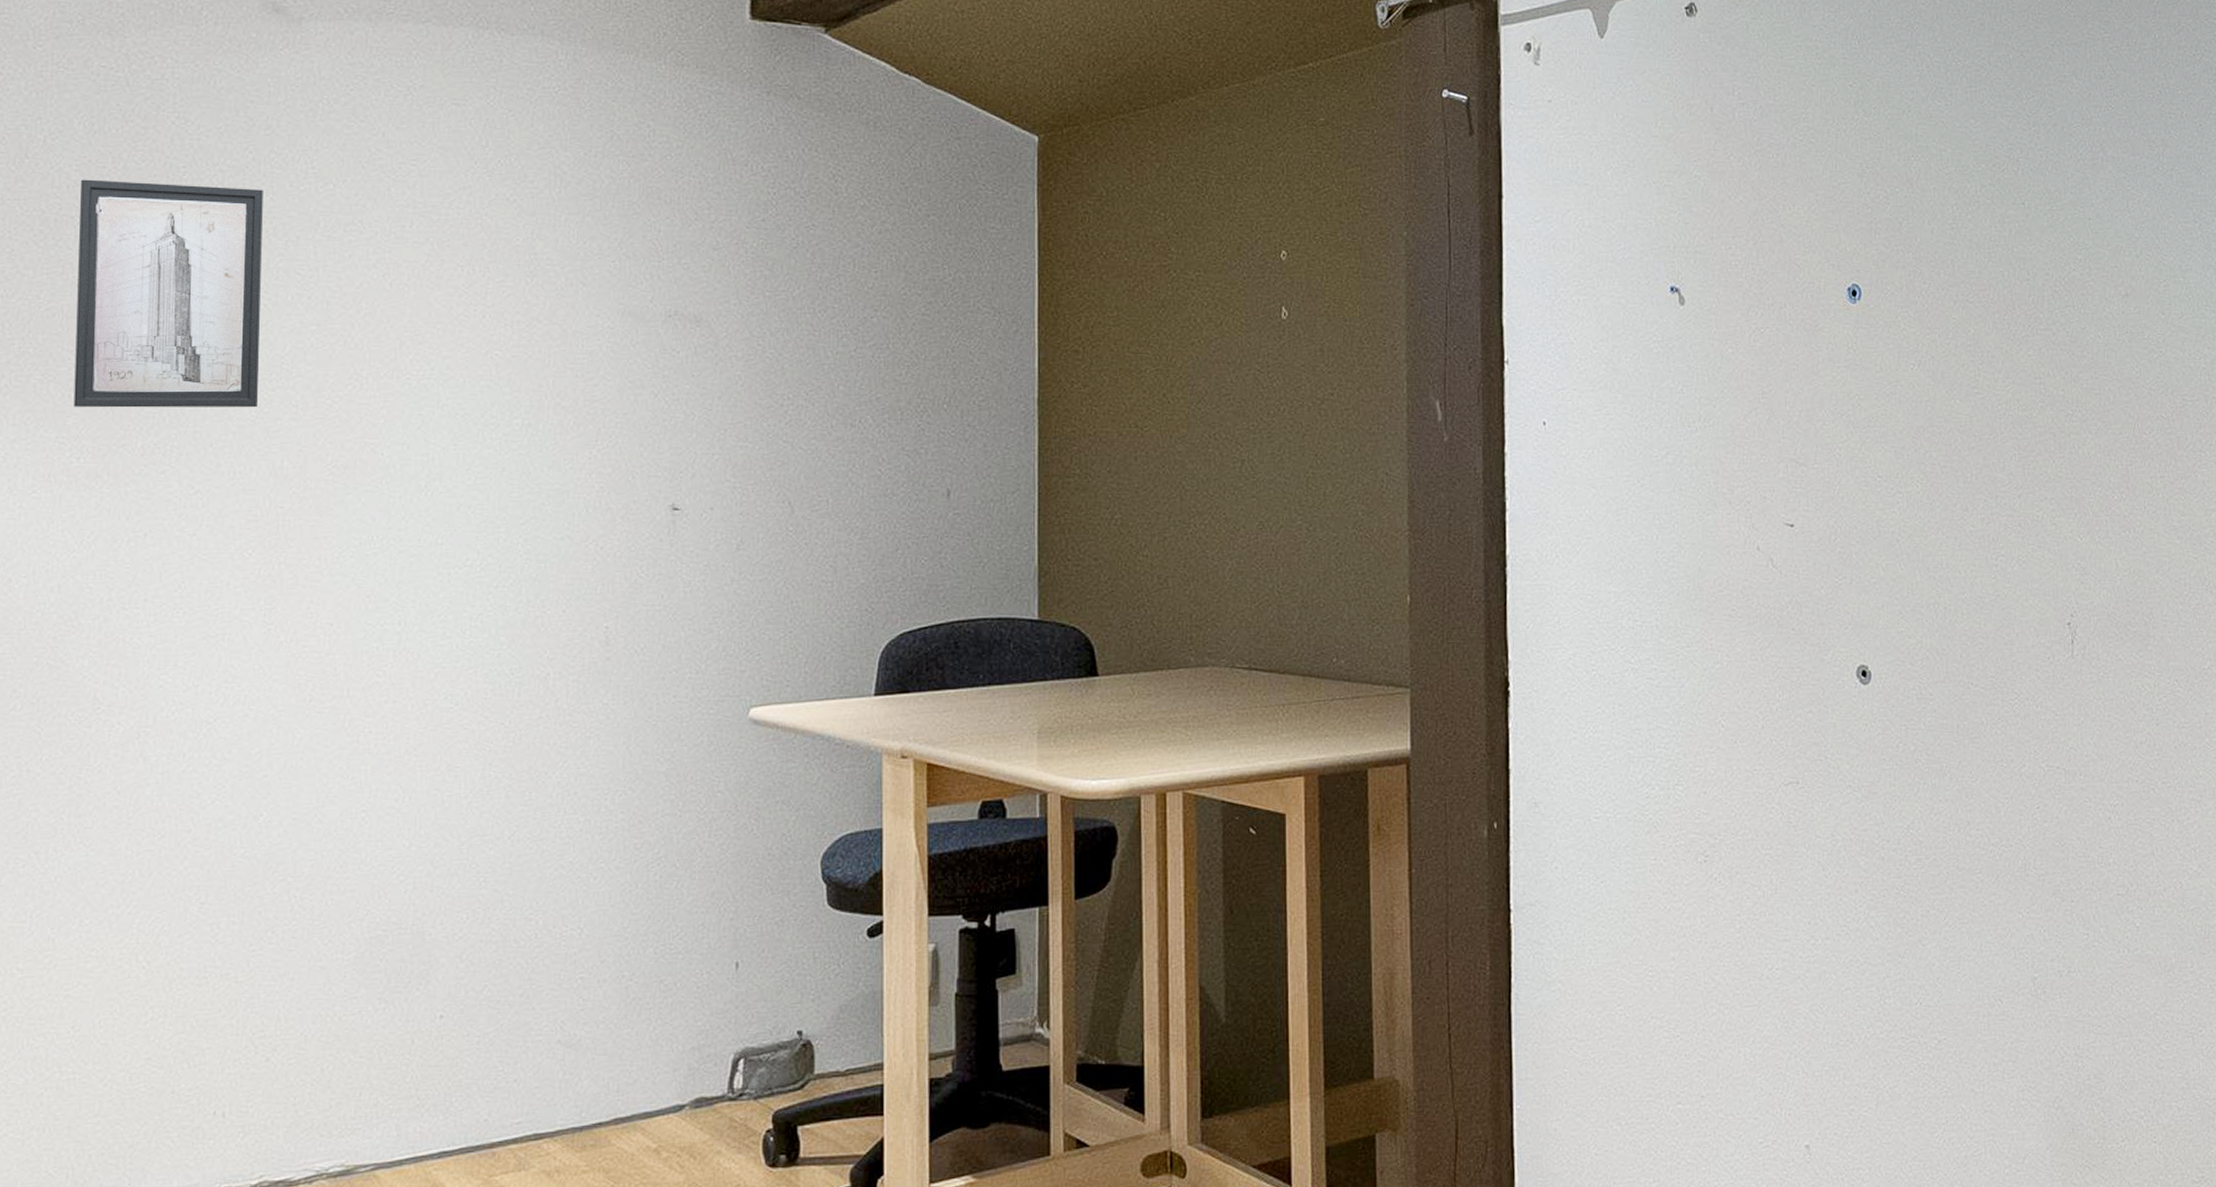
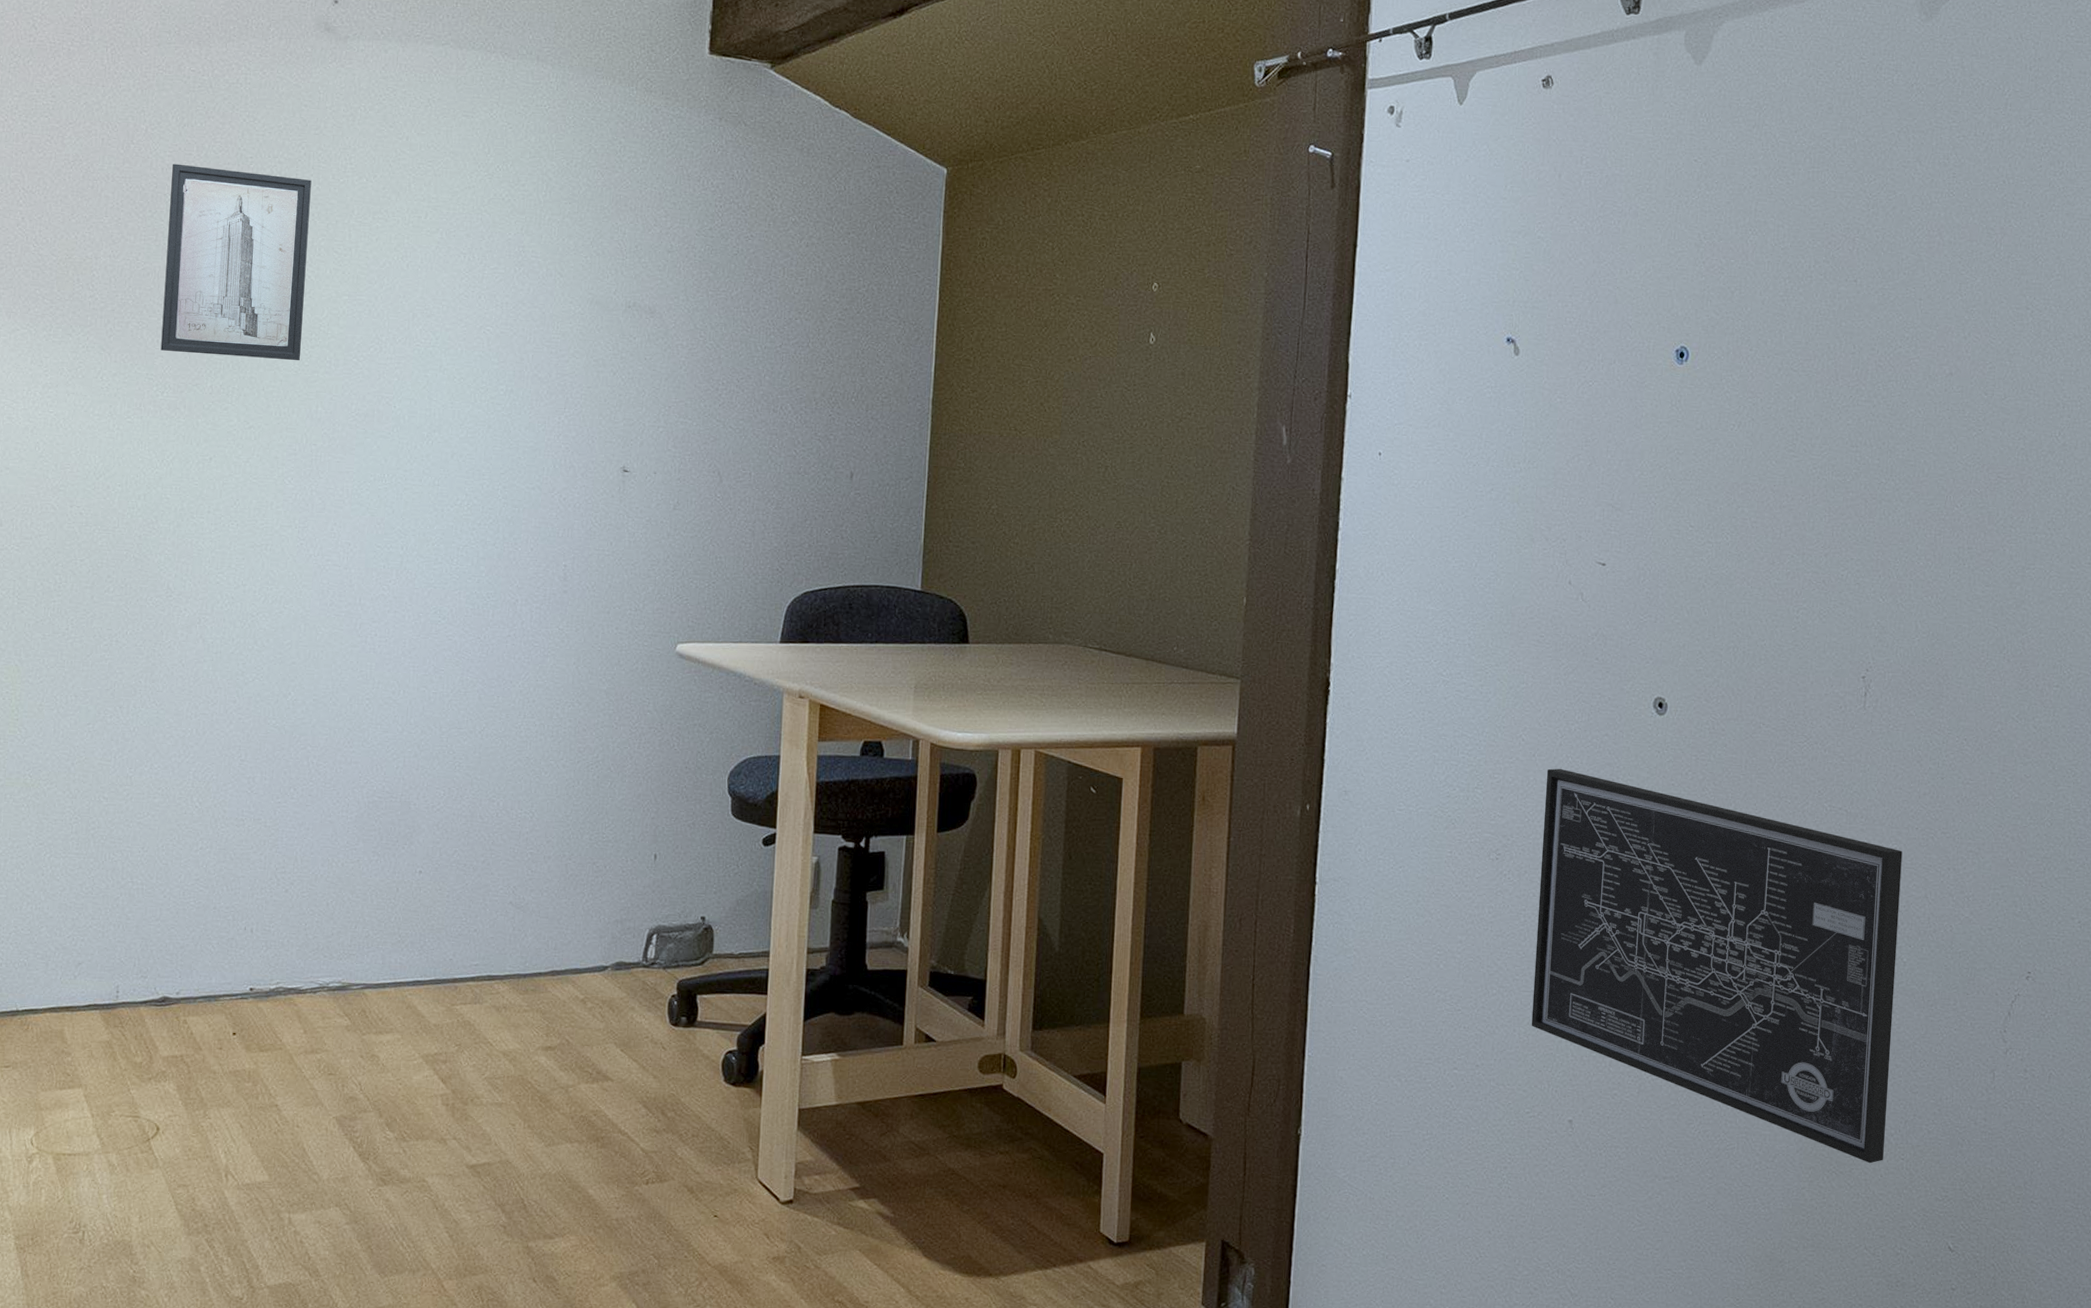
wall art: none [1750,753,2136,1152] -> present [1531,768,1903,1164]

